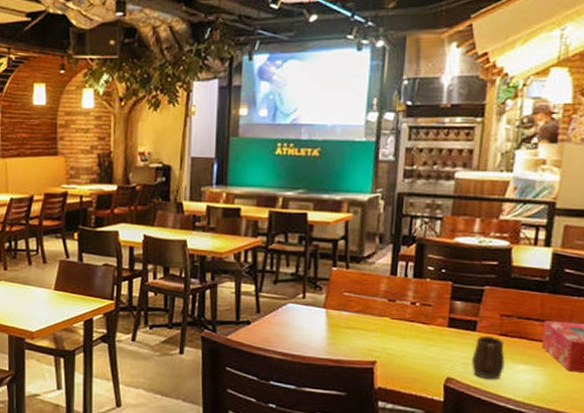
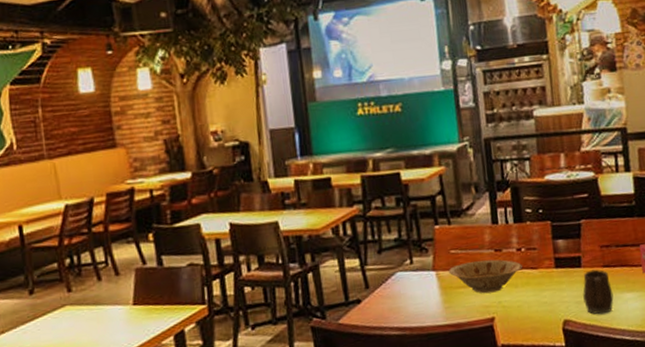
bowl: none [338,306,414,339] -> present [448,259,522,294]

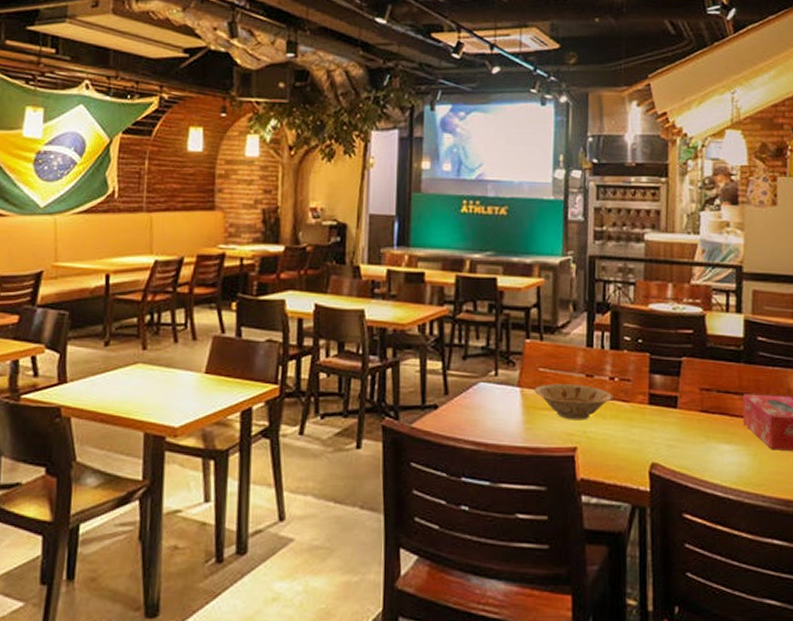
mug: present [583,269,614,315] -> none [676,413,709,463]

